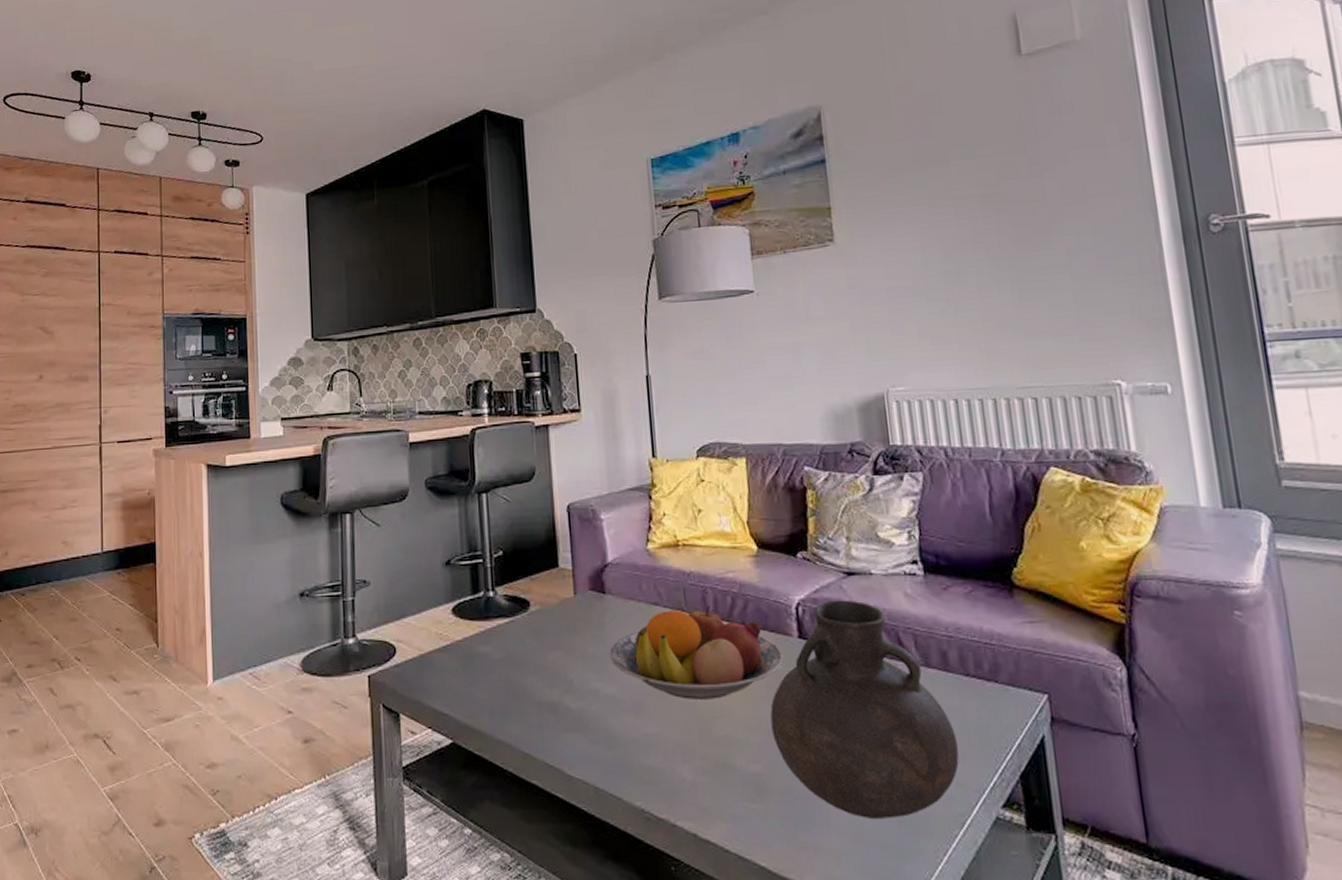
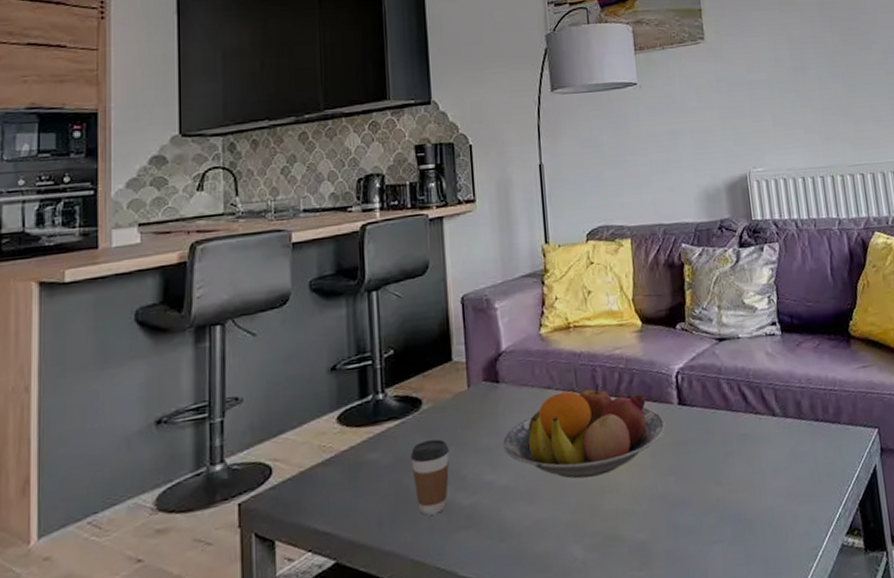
coffee cup: none [519,642,557,712] -> present [410,439,450,515]
vase: present [770,600,959,819] -> none [654,364,812,567]

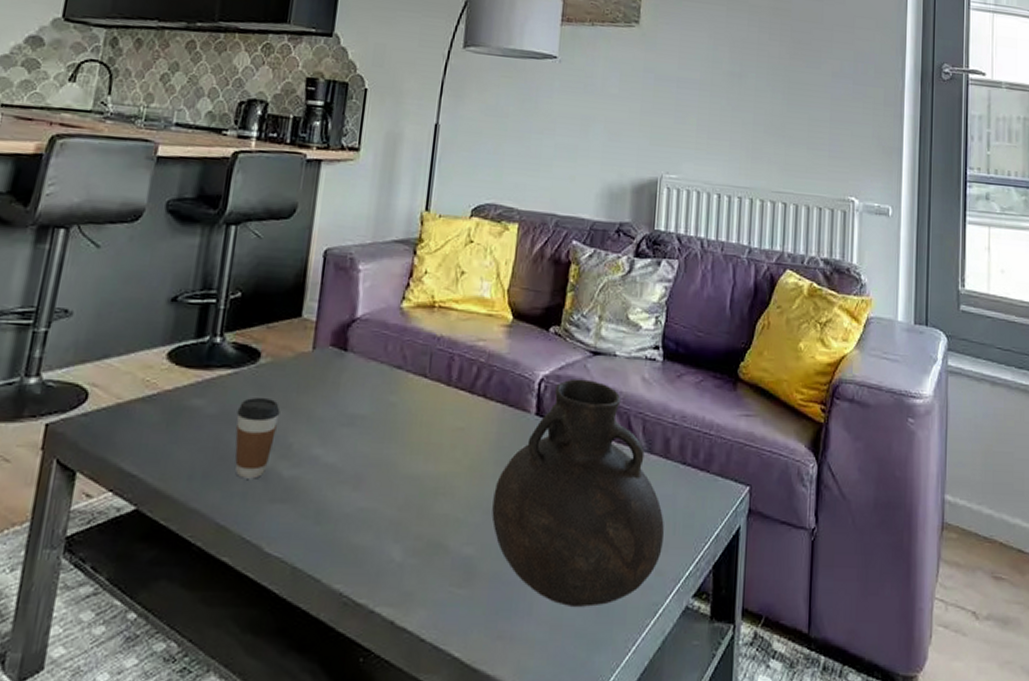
fruit bowl: present [503,383,665,479] -> none [338,373,518,474]
vase: none [654,364,812,567] -> present [492,378,664,607]

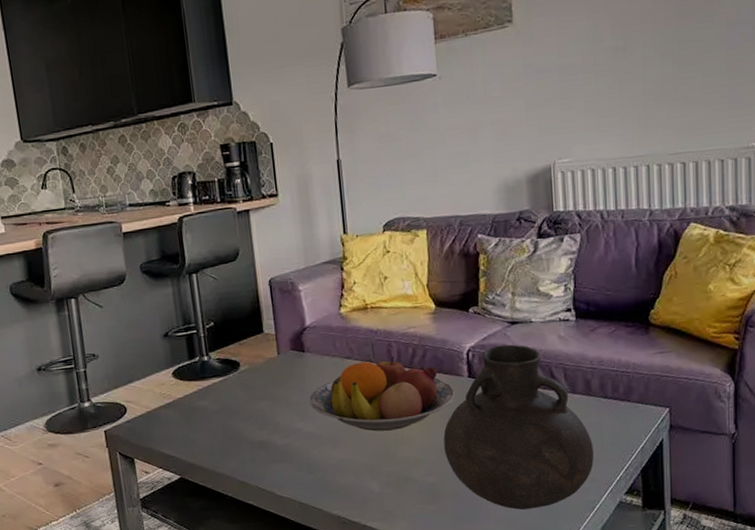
coffee cup: present [235,398,280,479] -> none [233,394,265,450]
fruit bowl: none [338,373,518,474] -> present [309,356,455,432]

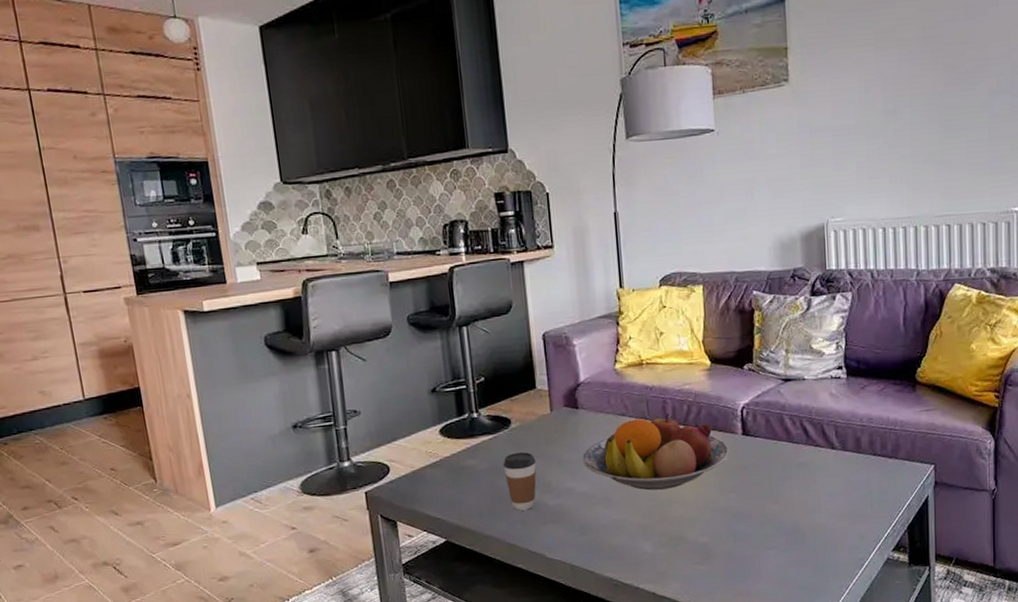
coffee cup: none [233,394,265,450] -> present [503,452,537,511]
vase: present [443,344,594,510] -> none [717,401,863,568]

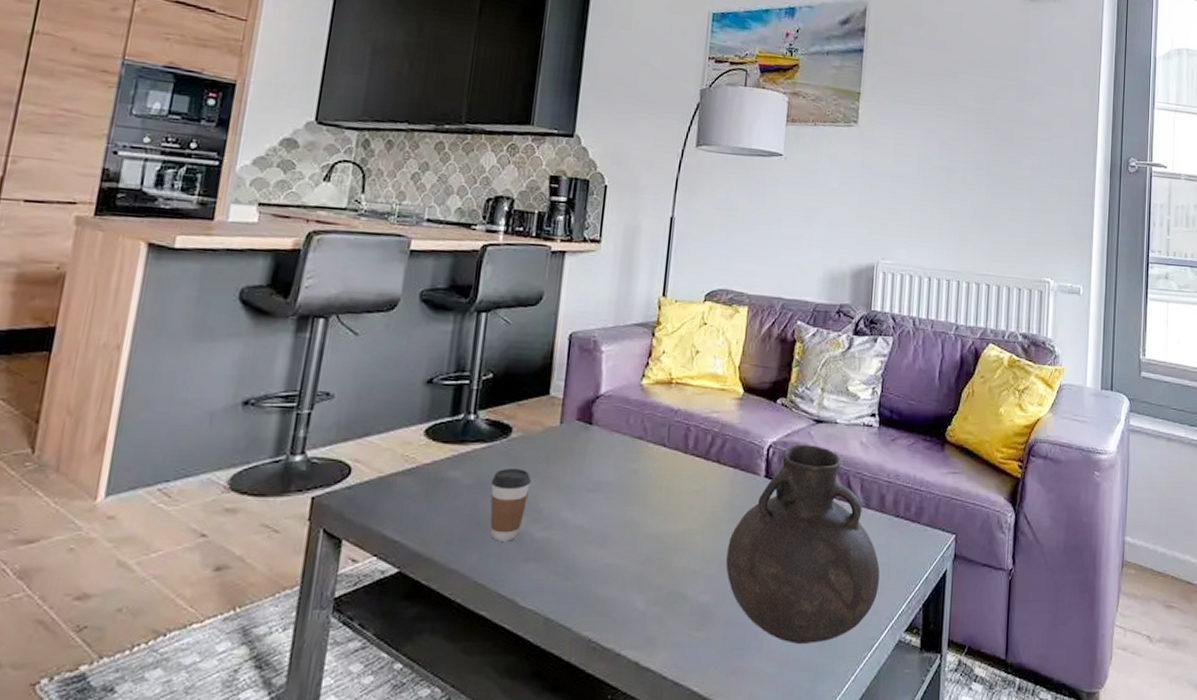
fruit bowl: present [582,413,729,491] -> none [585,442,749,532]
vase: none [717,401,863,568] -> present [726,444,880,644]

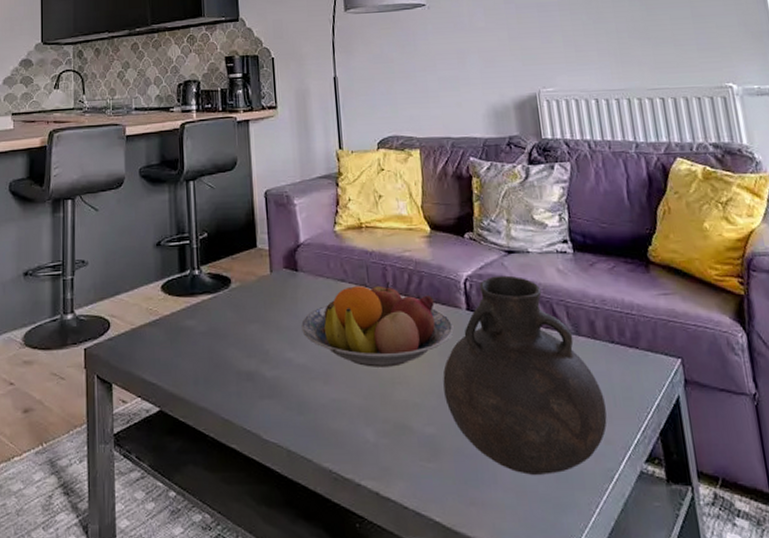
coffee cup: present [490,469,531,541] -> none [221,315,255,381]
fruit bowl: none [585,442,749,532] -> present [301,281,454,367]

